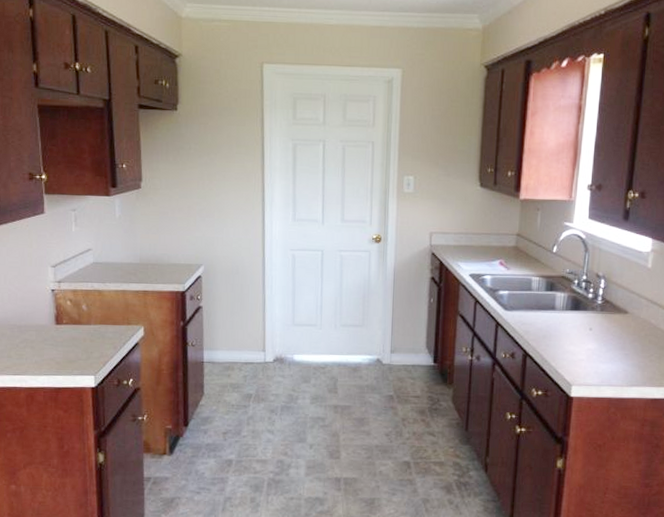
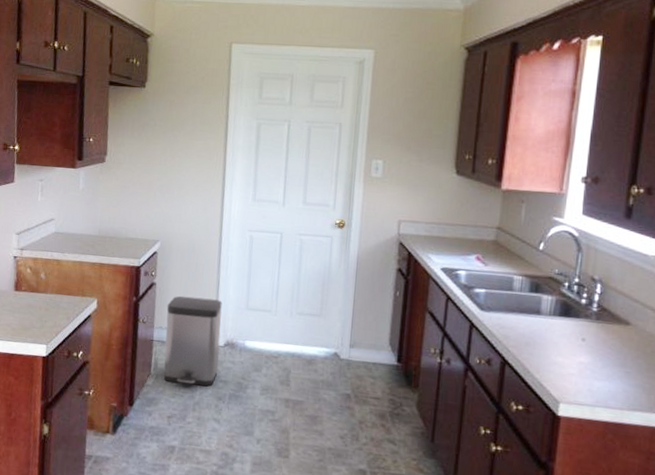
pedal bin: none [215,317,269,401] -> present [163,295,222,387]

